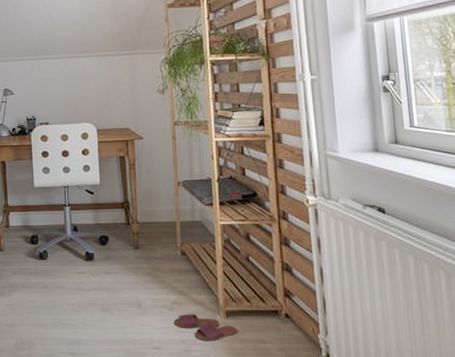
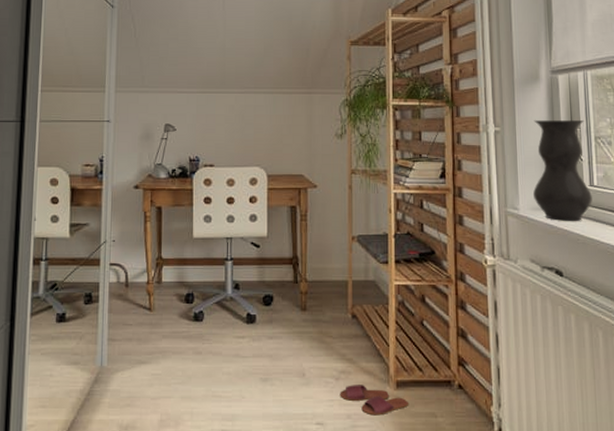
vase: none [350,65,413,161] -> present [532,120,592,221]

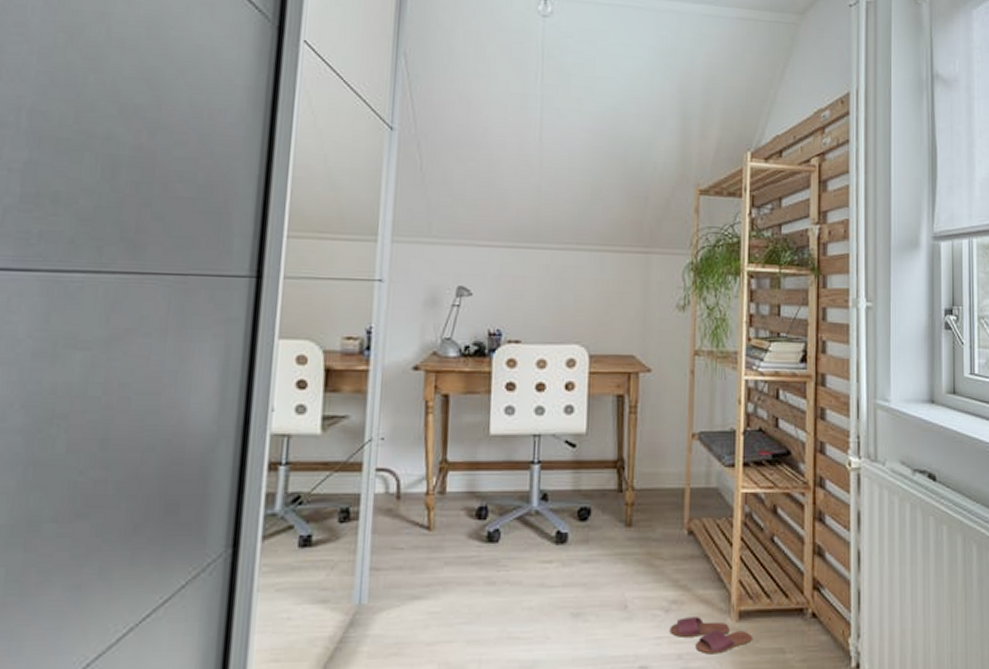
vase: present [532,120,592,221] -> none [906,295,972,416]

